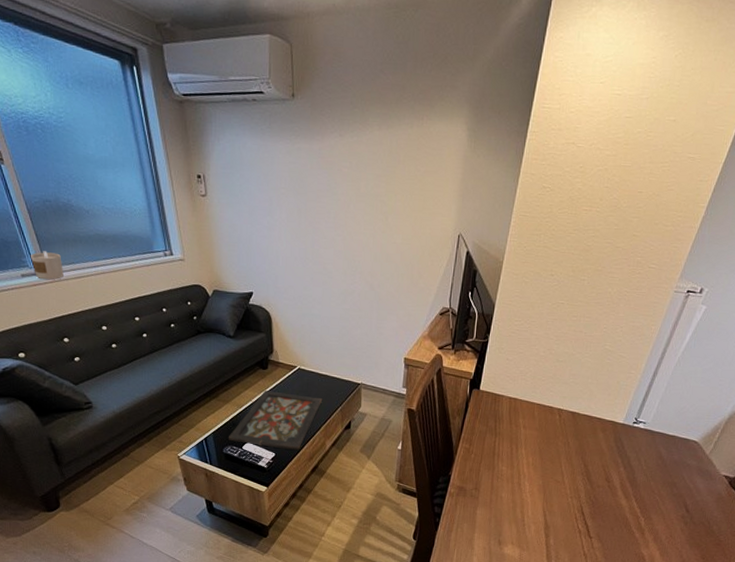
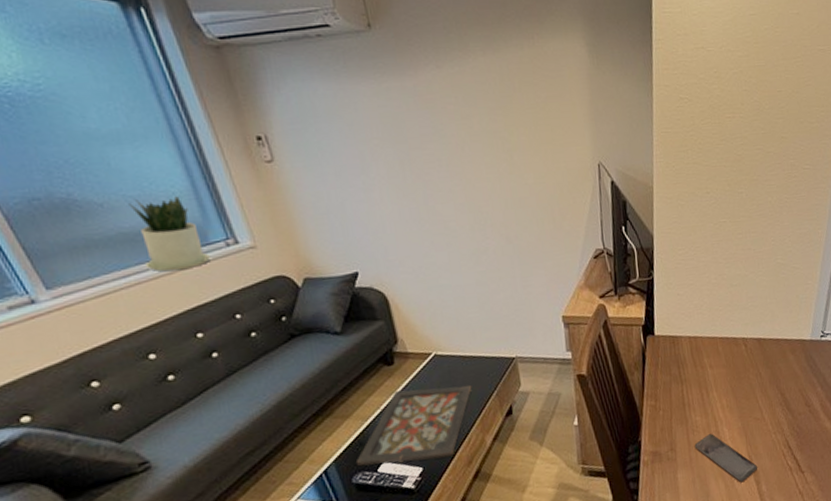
candle: present [31,251,64,280] -> none [19,268,77,309]
planter: none [105,211,152,269] -> present [129,196,210,272]
smartphone: none [496,484,549,532] -> present [694,433,757,483]

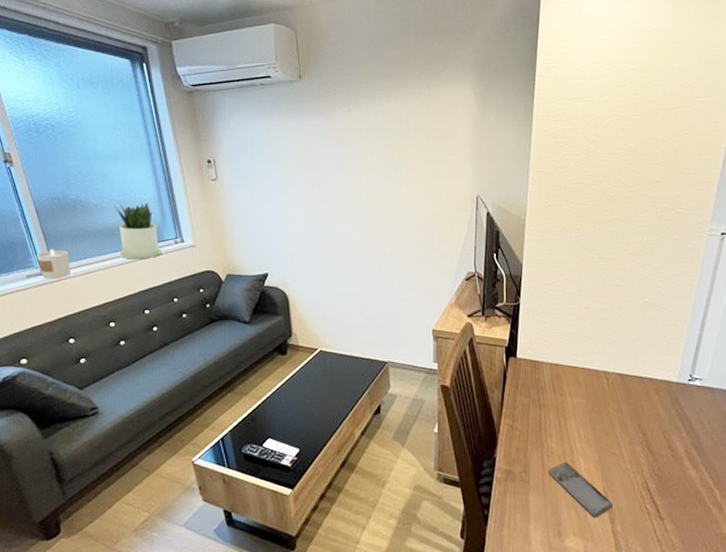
candle: none [19,268,77,309] -> present [37,249,71,279]
decorative tray: present [355,384,472,467] -> none [246,378,348,444]

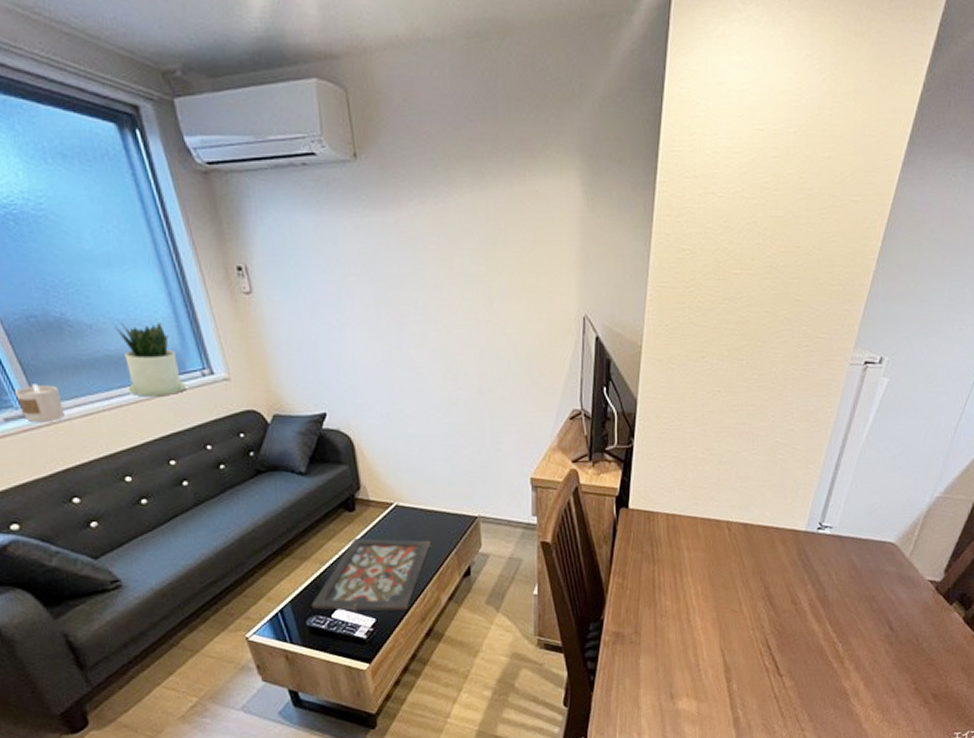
decorative tray: none [246,378,348,444] -> present [311,538,431,612]
smartphone: present [548,462,612,518] -> none [661,621,729,678]

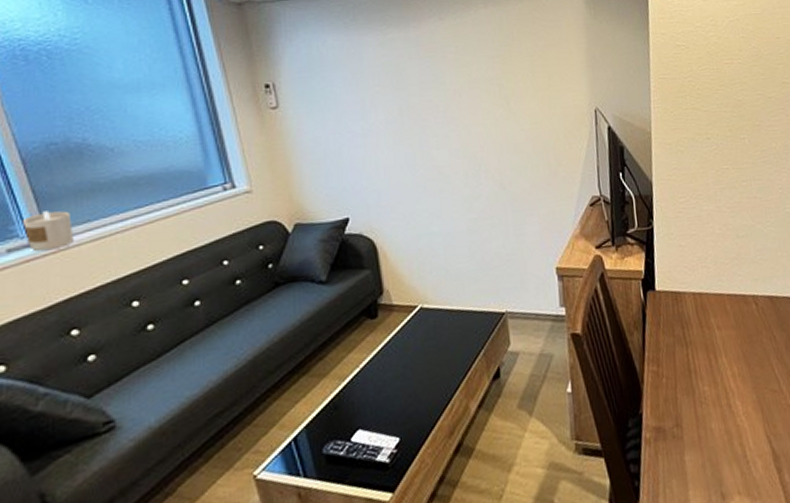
planter: present [115,322,186,397] -> none [138,141,206,216]
decorative tray: present [311,538,431,612] -> none [328,342,458,434]

